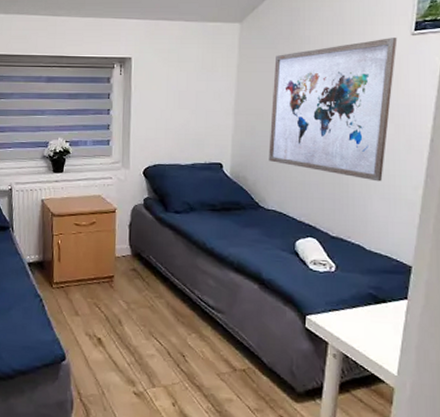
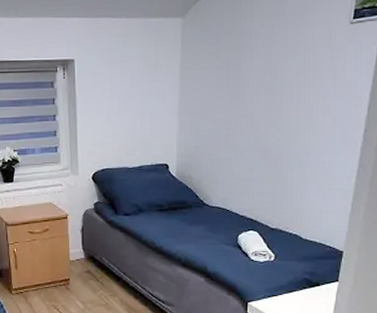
wall art: present [268,38,398,182] -> none [212,27,337,174]

